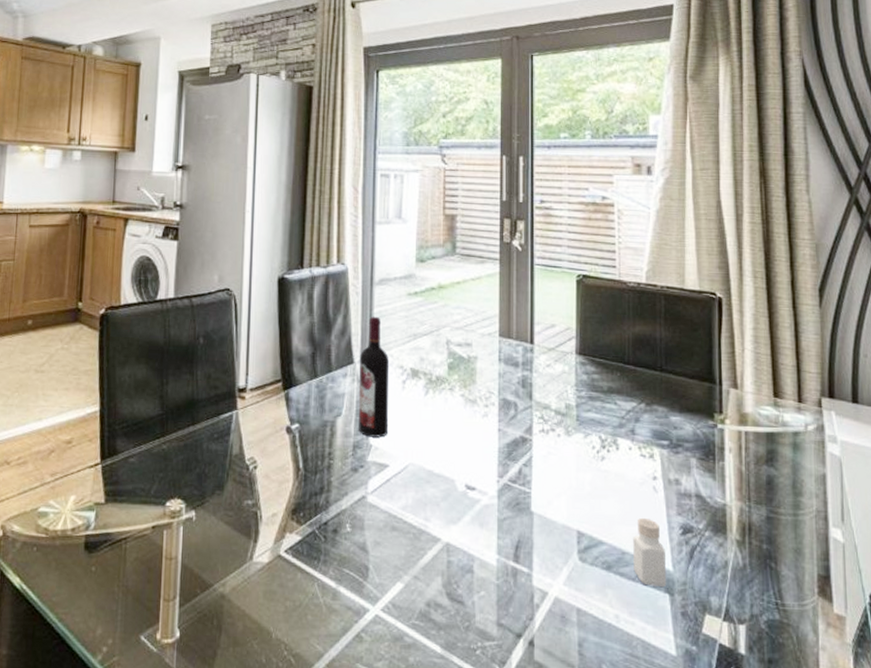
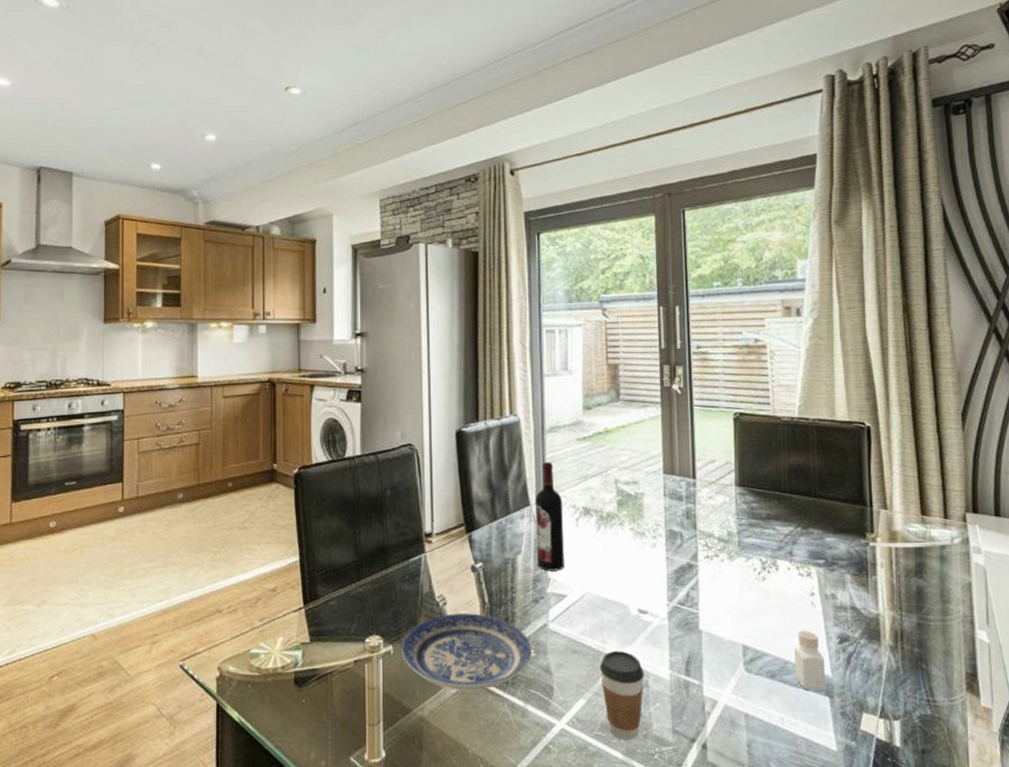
plate: none [204,479,347,567] -> present [401,613,531,691]
coffee cup: none [420,529,469,631] -> present [599,650,645,740]

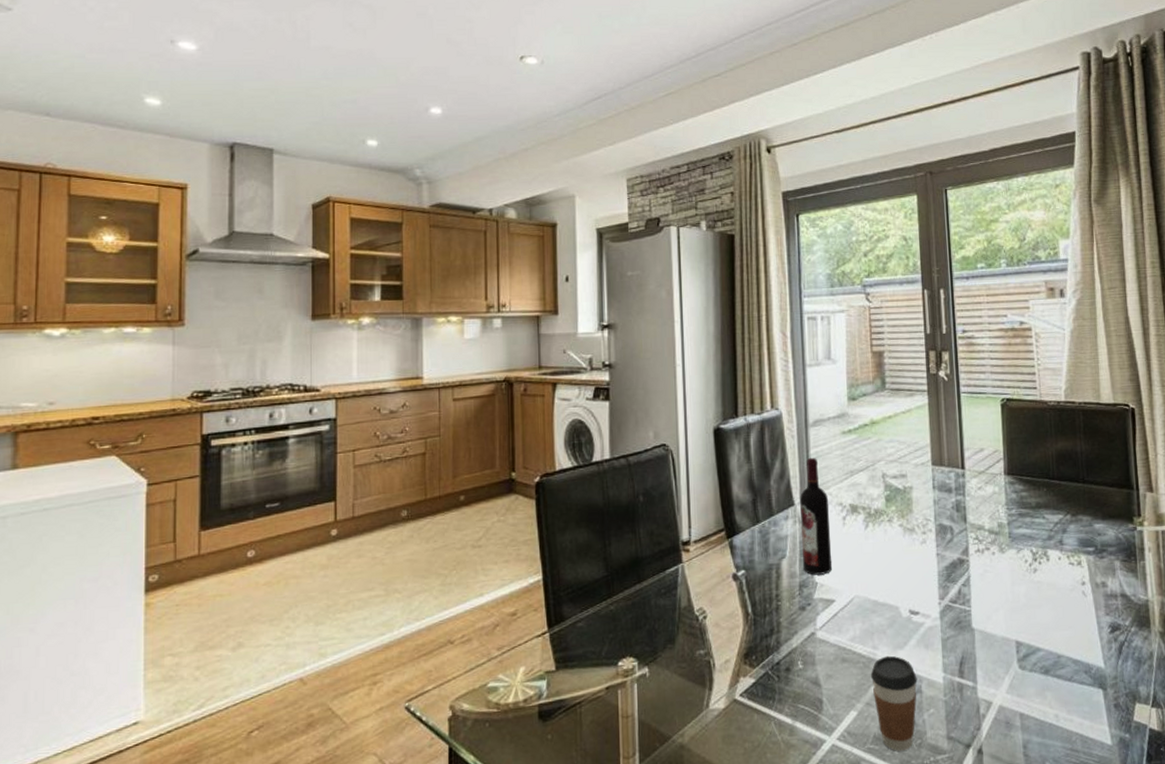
plate: present [401,613,531,691] -> none [658,626,799,712]
pepper shaker: present [794,630,826,692] -> none [1067,621,1099,684]

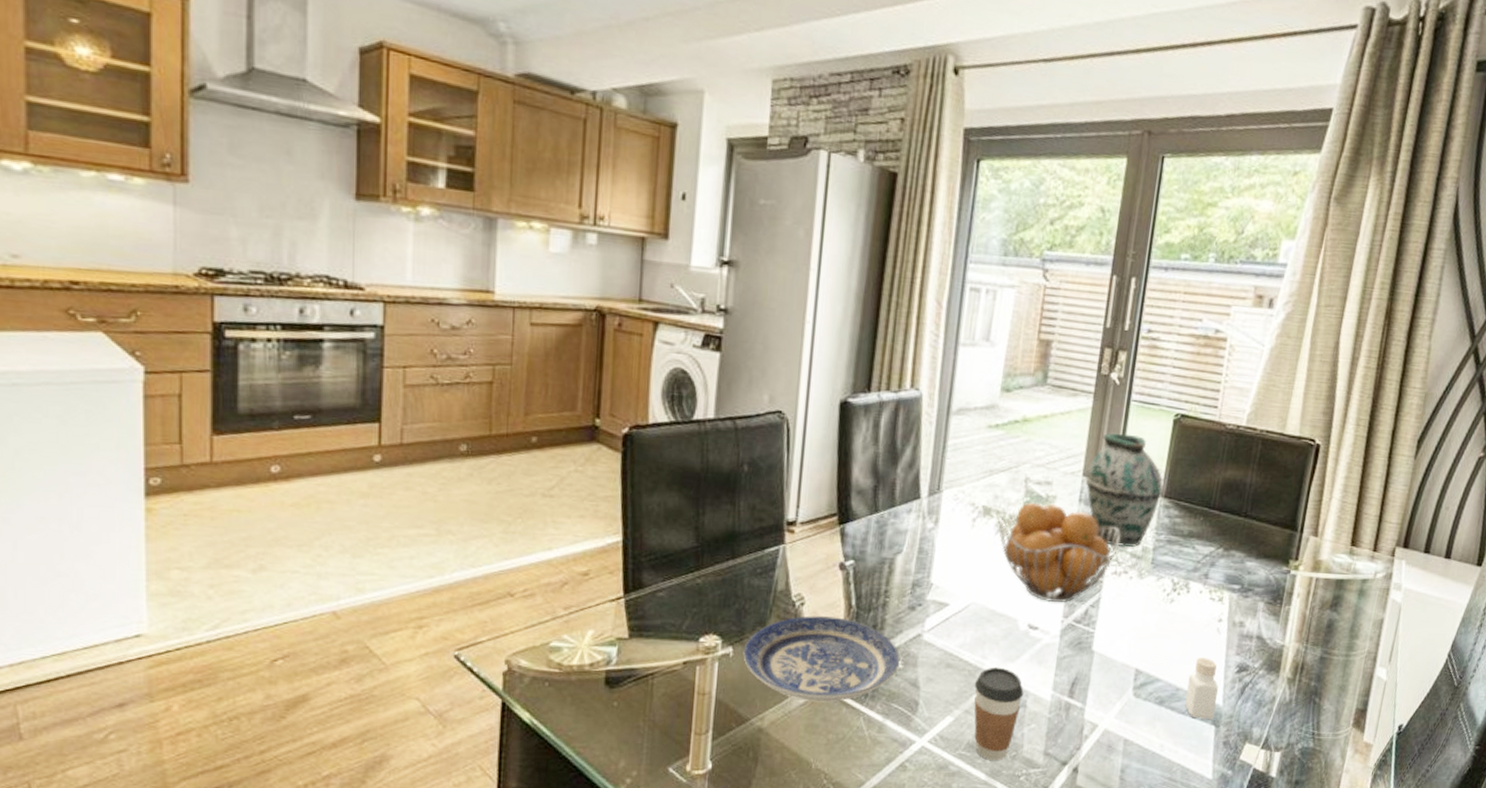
plate: none [658,626,799,712] -> present [743,616,900,702]
wine bottle: present [800,457,832,575] -> none [920,448,960,576]
fruit basket: none [865,493,977,586] -> present [997,502,1120,602]
vase: none [935,422,1006,526] -> present [1085,433,1164,547]
pepper shaker: none [1067,621,1099,684] -> present [1185,657,1218,720]

